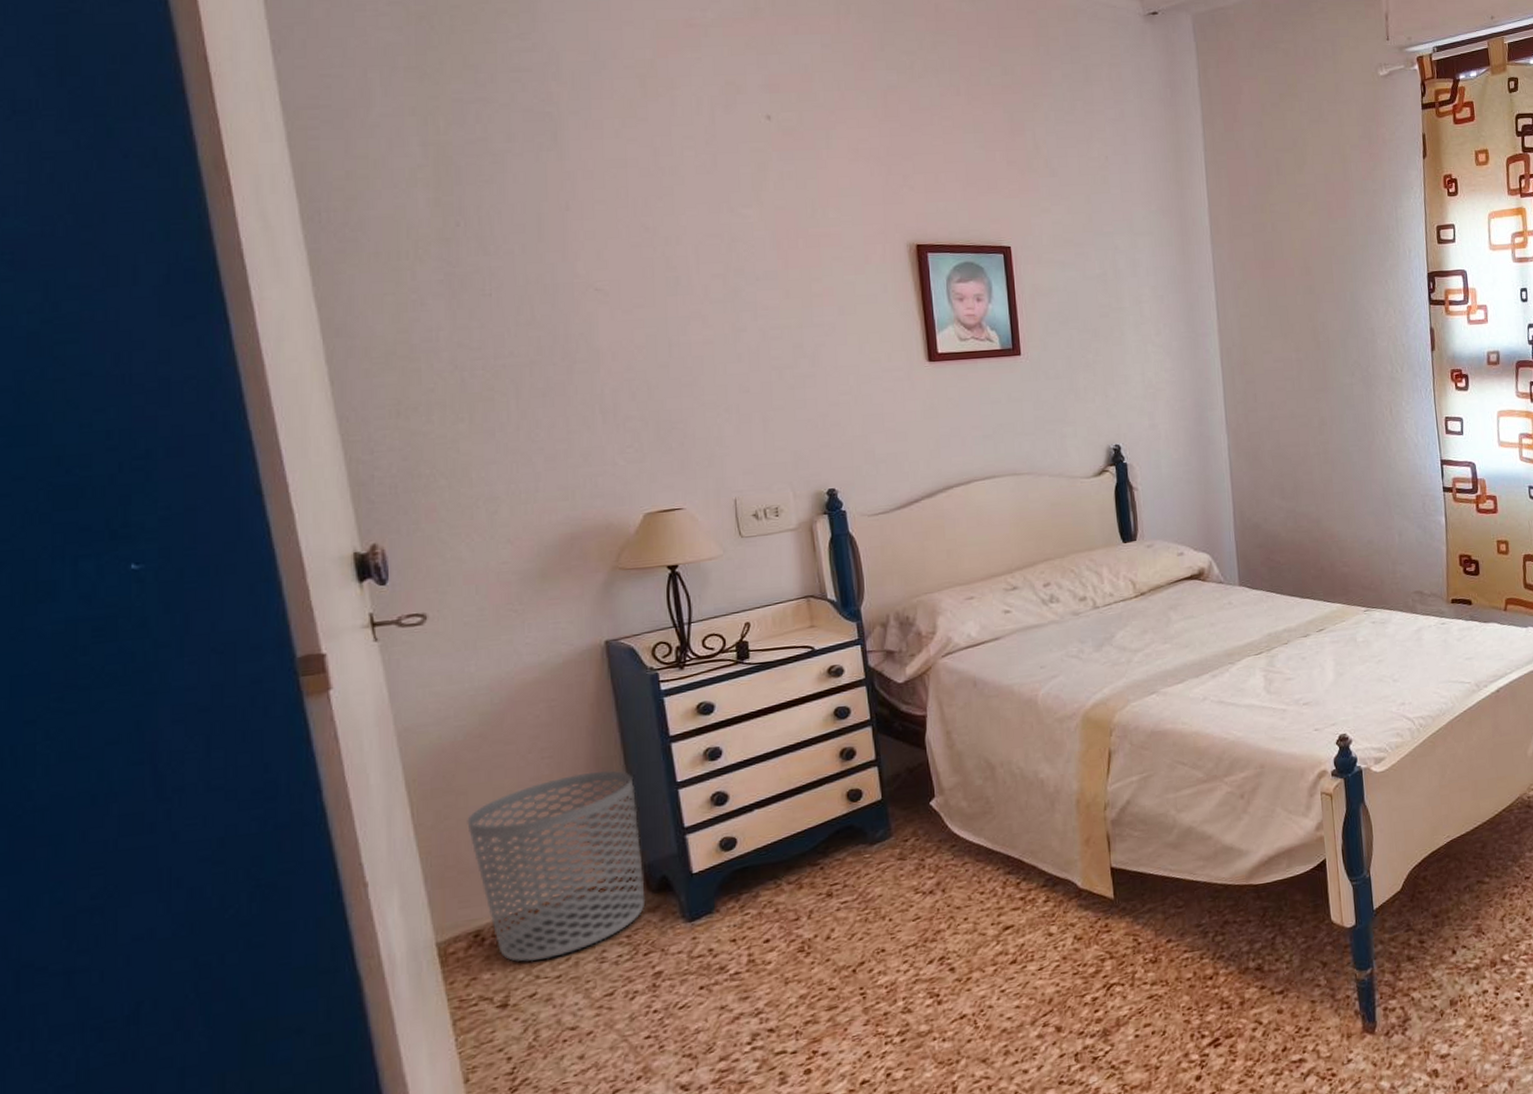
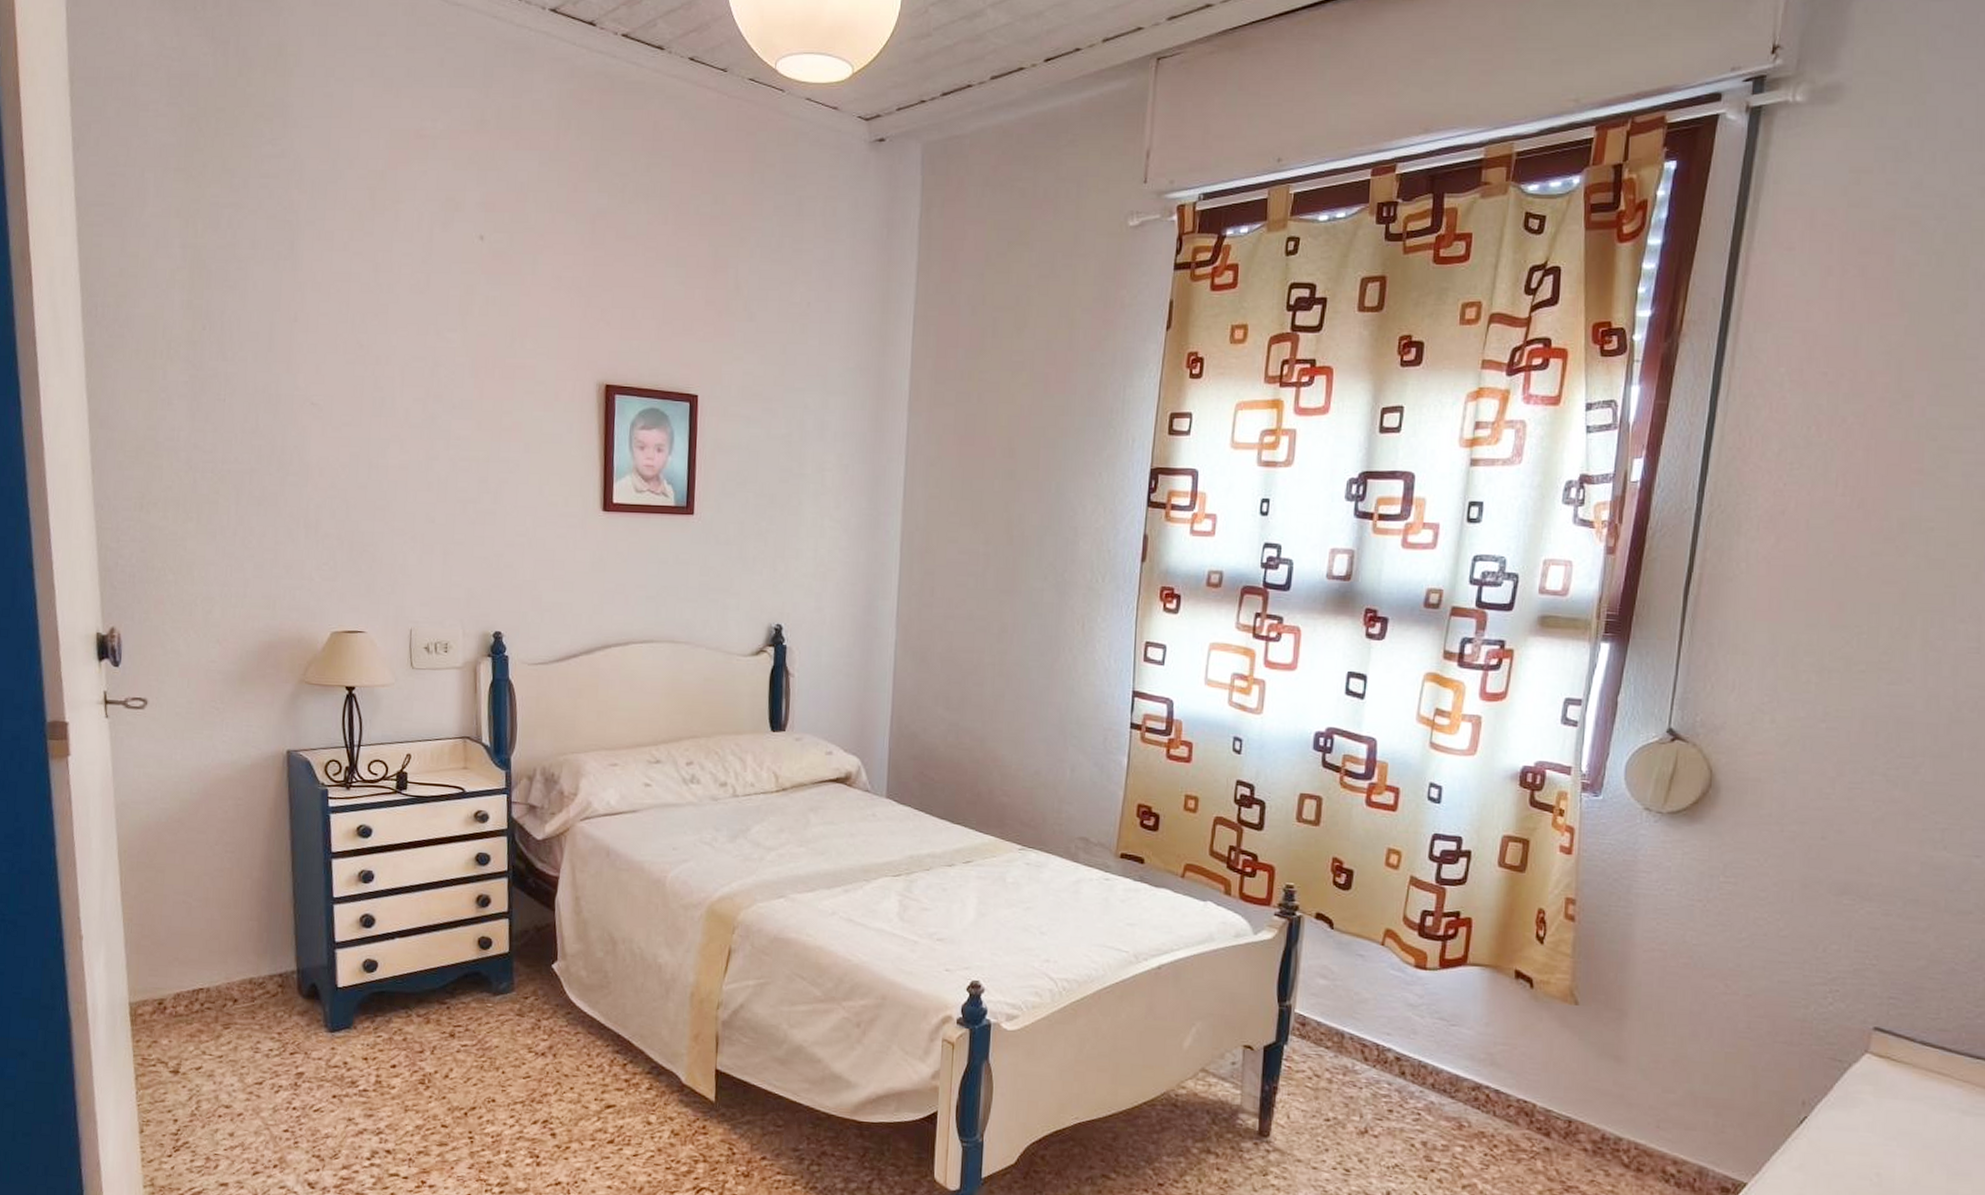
waste bin: present [467,770,646,962] -> none [162,873,298,1039]

